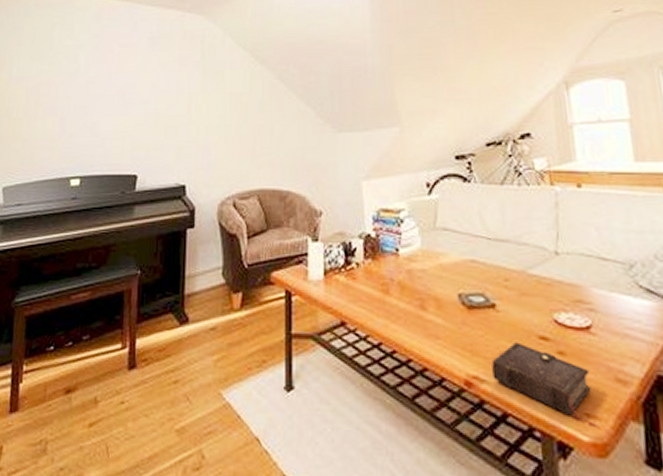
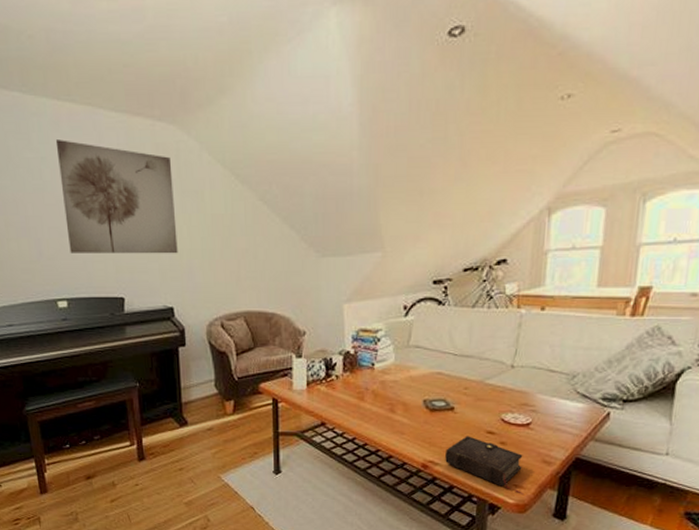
wall art: none [91,29,197,132] -> present [55,140,178,254]

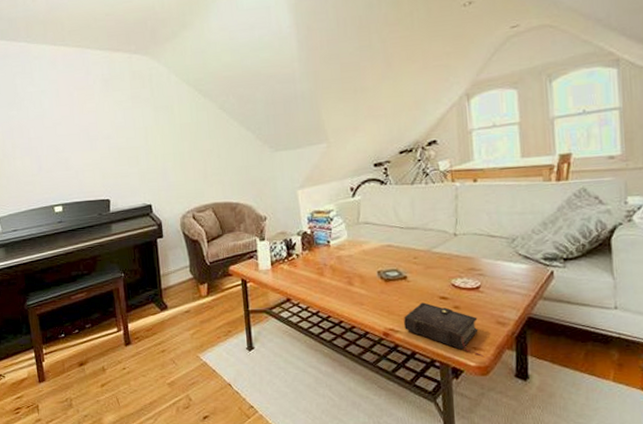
wall art: present [55,140,178,254] -> none [53,75,154,166]

